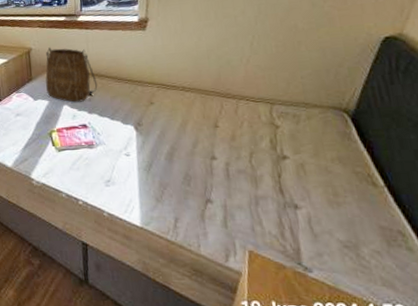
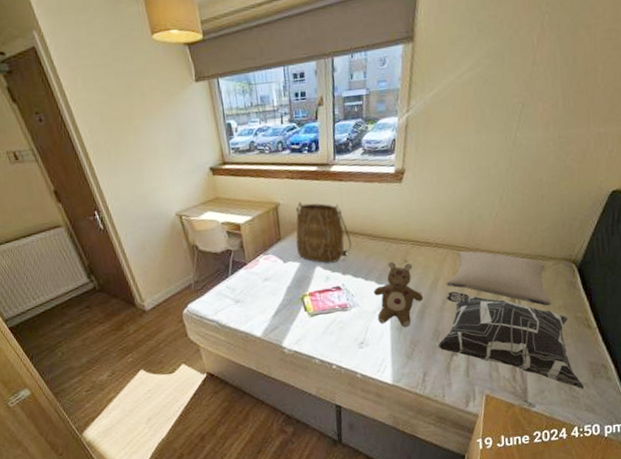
stuffed bear: none [119,103,172,169] -> present [373,262,424,328]
decorative pillow: none [189,135,376,258] -> present [438,291,584,389]
pillow: none [195,95,323,158] -> present [446,251,552,306]

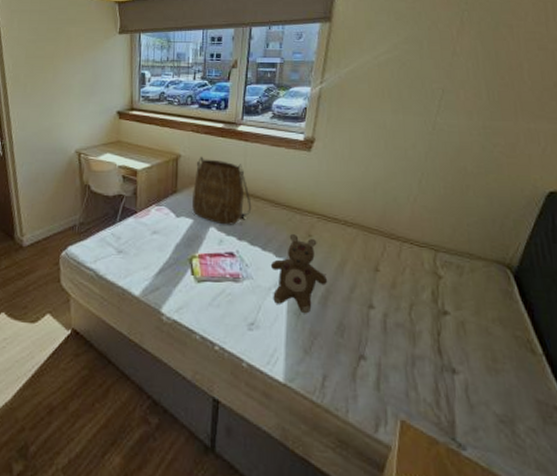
decorative pillow: present [438,291,584,389] -> none [342,278,531,437]
pillow: present [446,251,552,306] -> none [355,234,484,316]

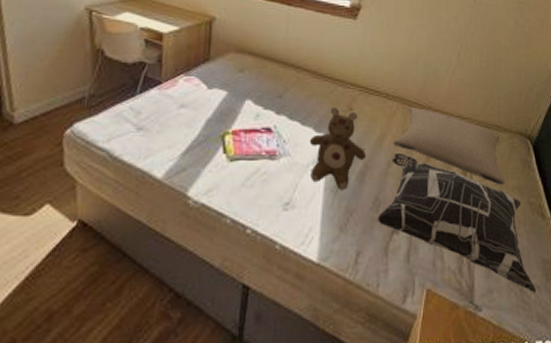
tote bag: present [192,156,252,225] -> none [227,20,293,98]
decorative pillow: none [342,278,531,437] -> present [377,152,536,293]
pillow: none [355,234,484,316] -> present [393,107,505,185]

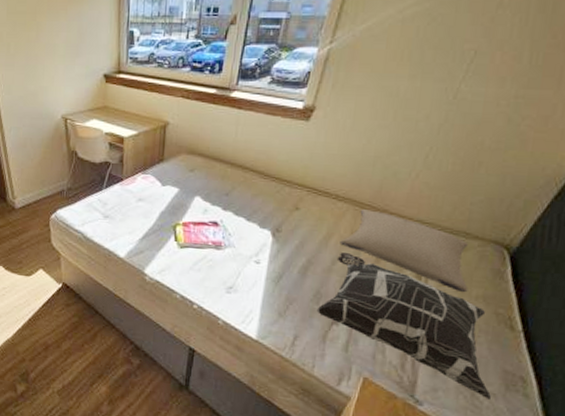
stuffed bear: present [309,108,367,191] -> none [253,206,311,282]

